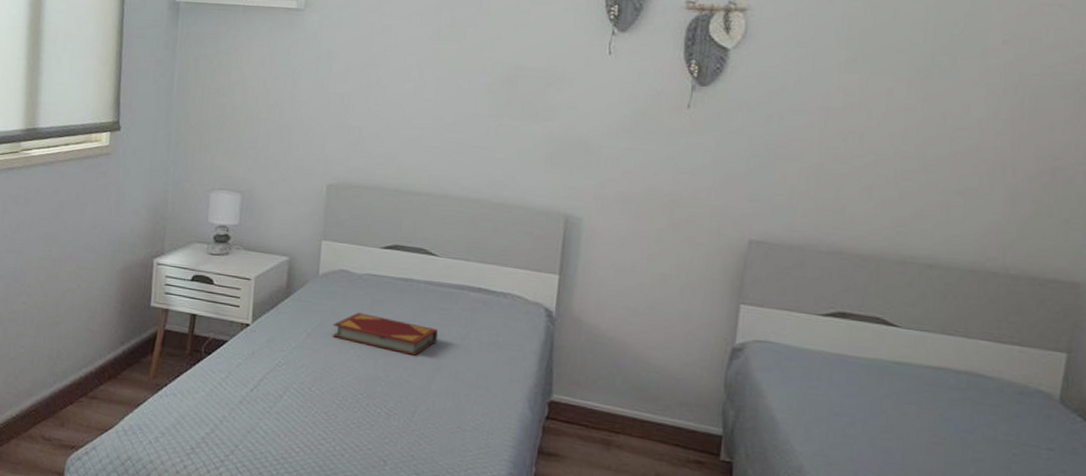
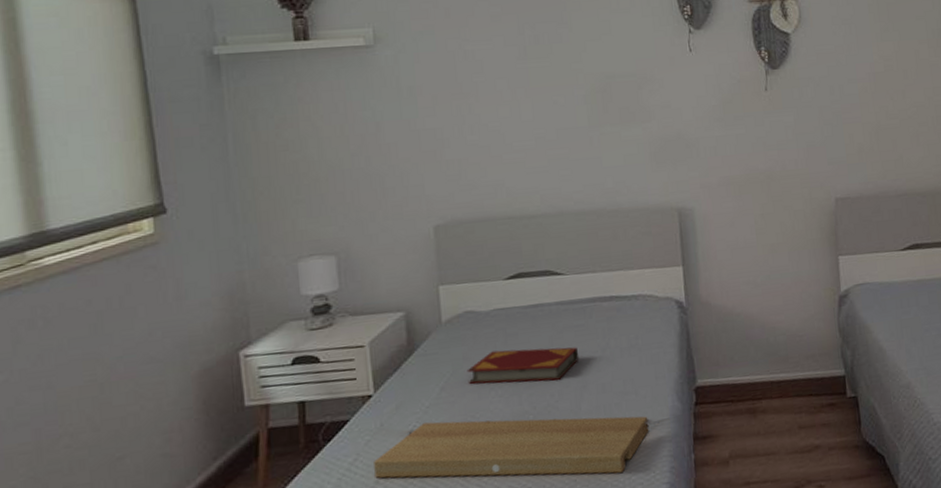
tray: none [240,361,495,463] -> present [374,416,649,478]

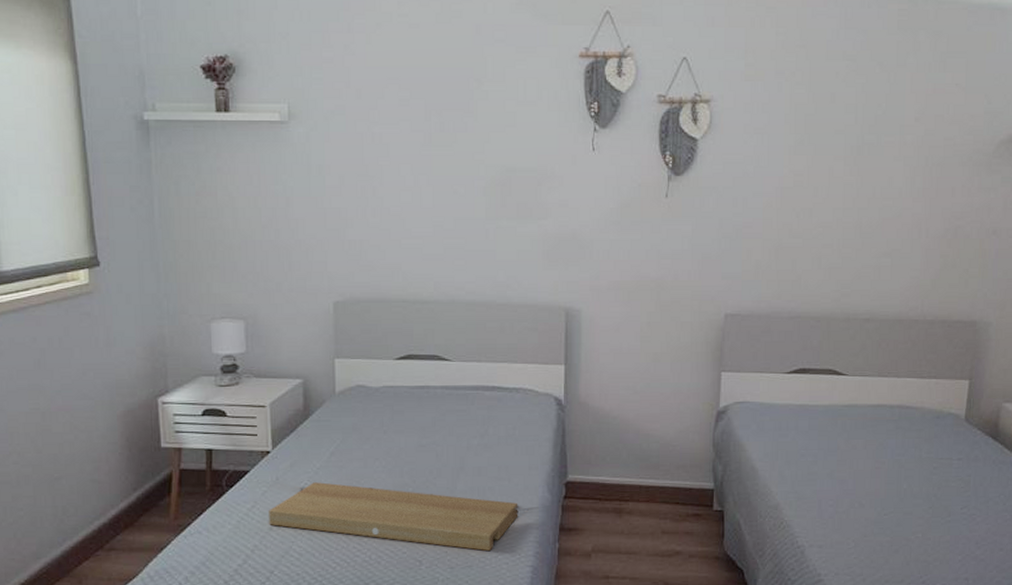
hardback book: present [467,347,579,384] -> none [355,425,459,459]

